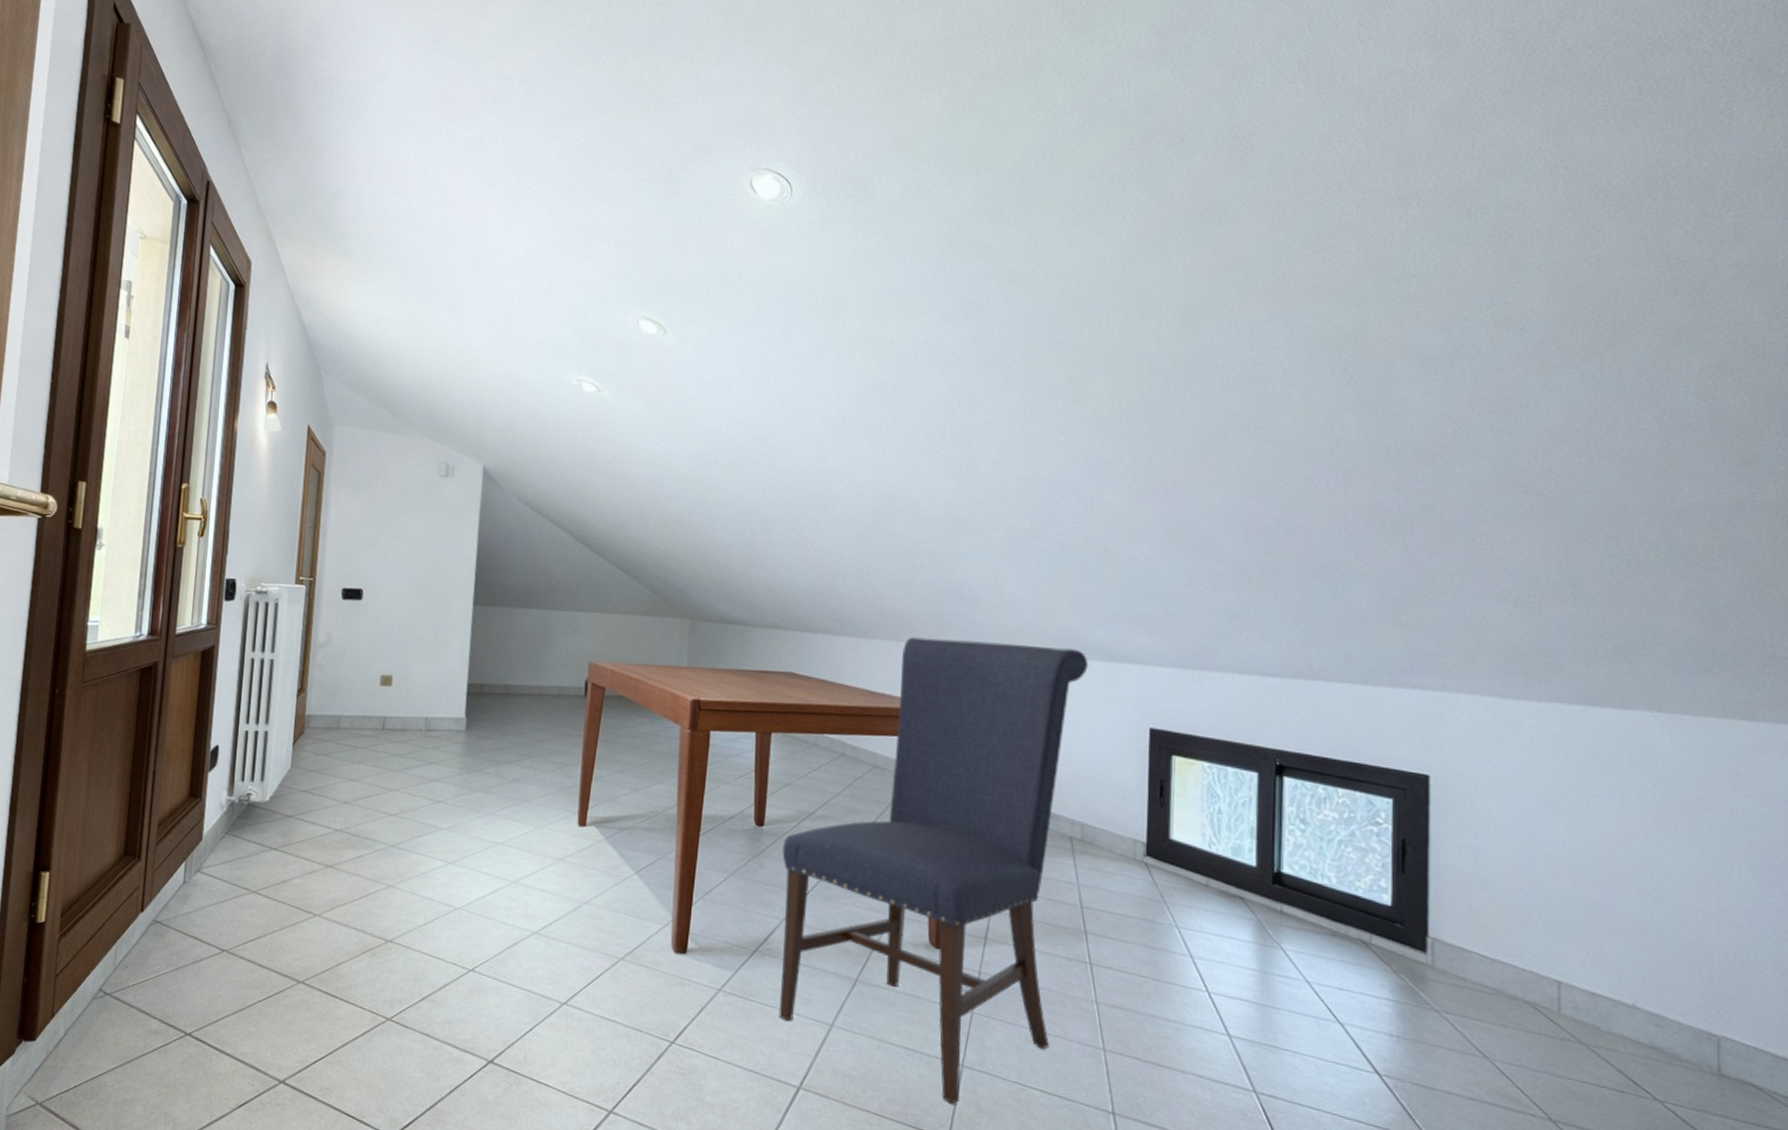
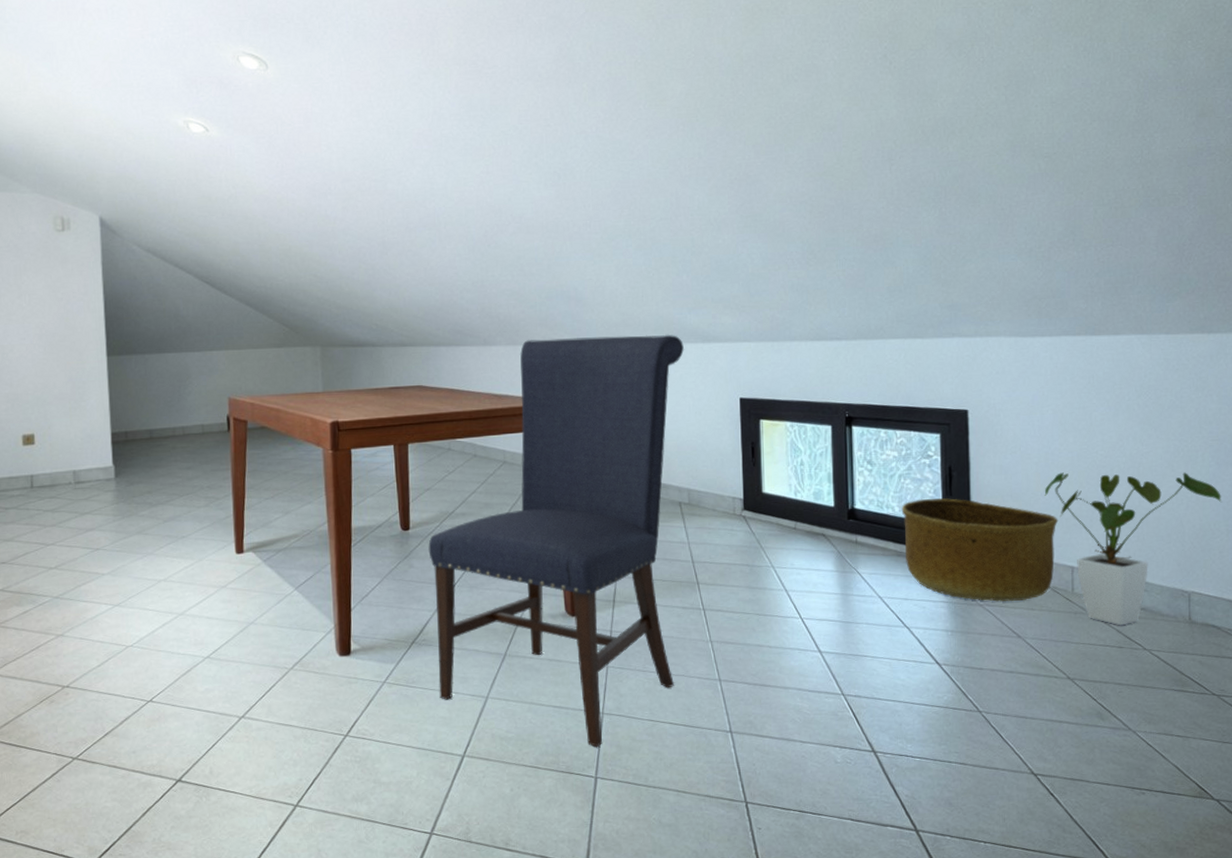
basket: none [1339,872,1543,1014] -> present [901,498,1059,602]
house plant: none [1524,864,1765,1065] -> present [1044,472,1221,626]

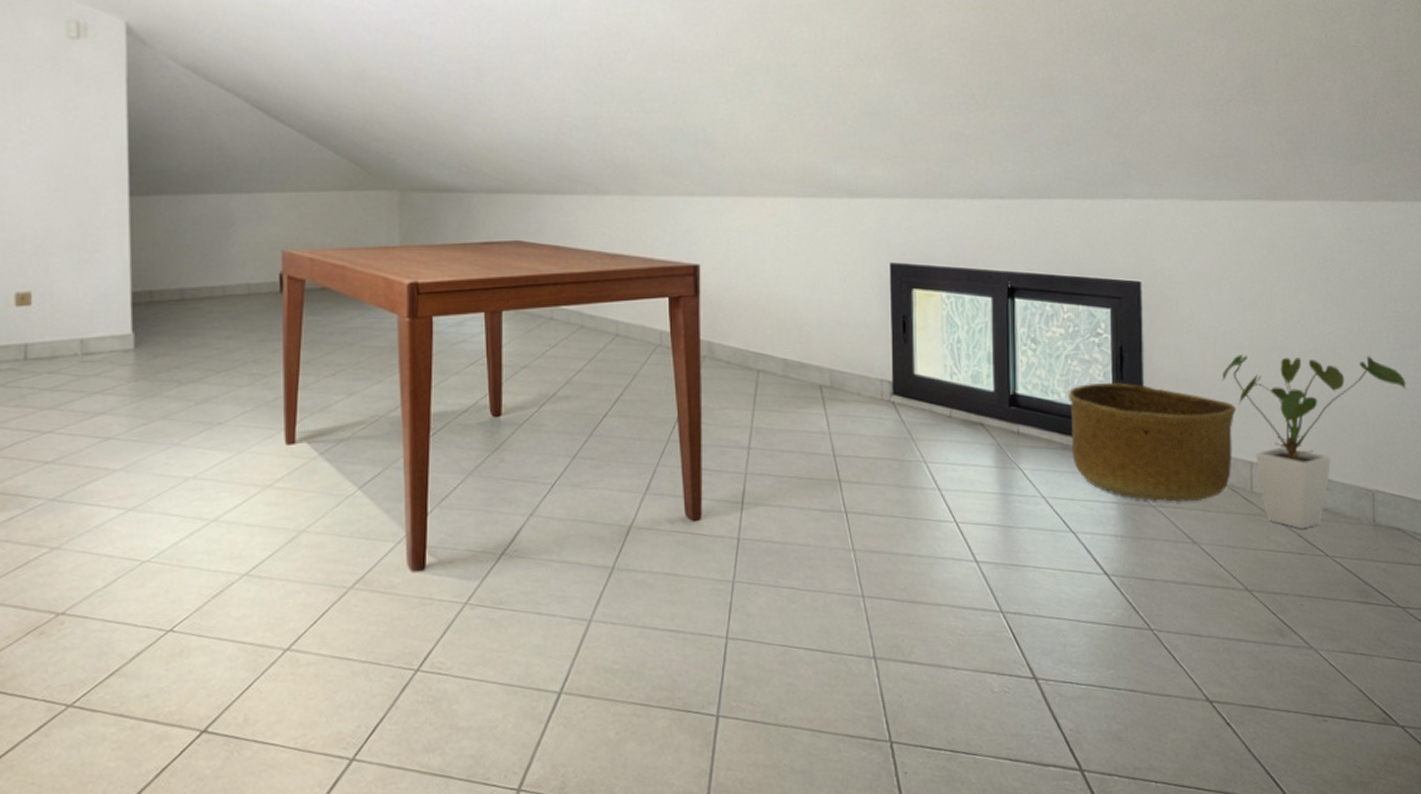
chair: present [428,334,684,747] -> none [523,186,828,679]

